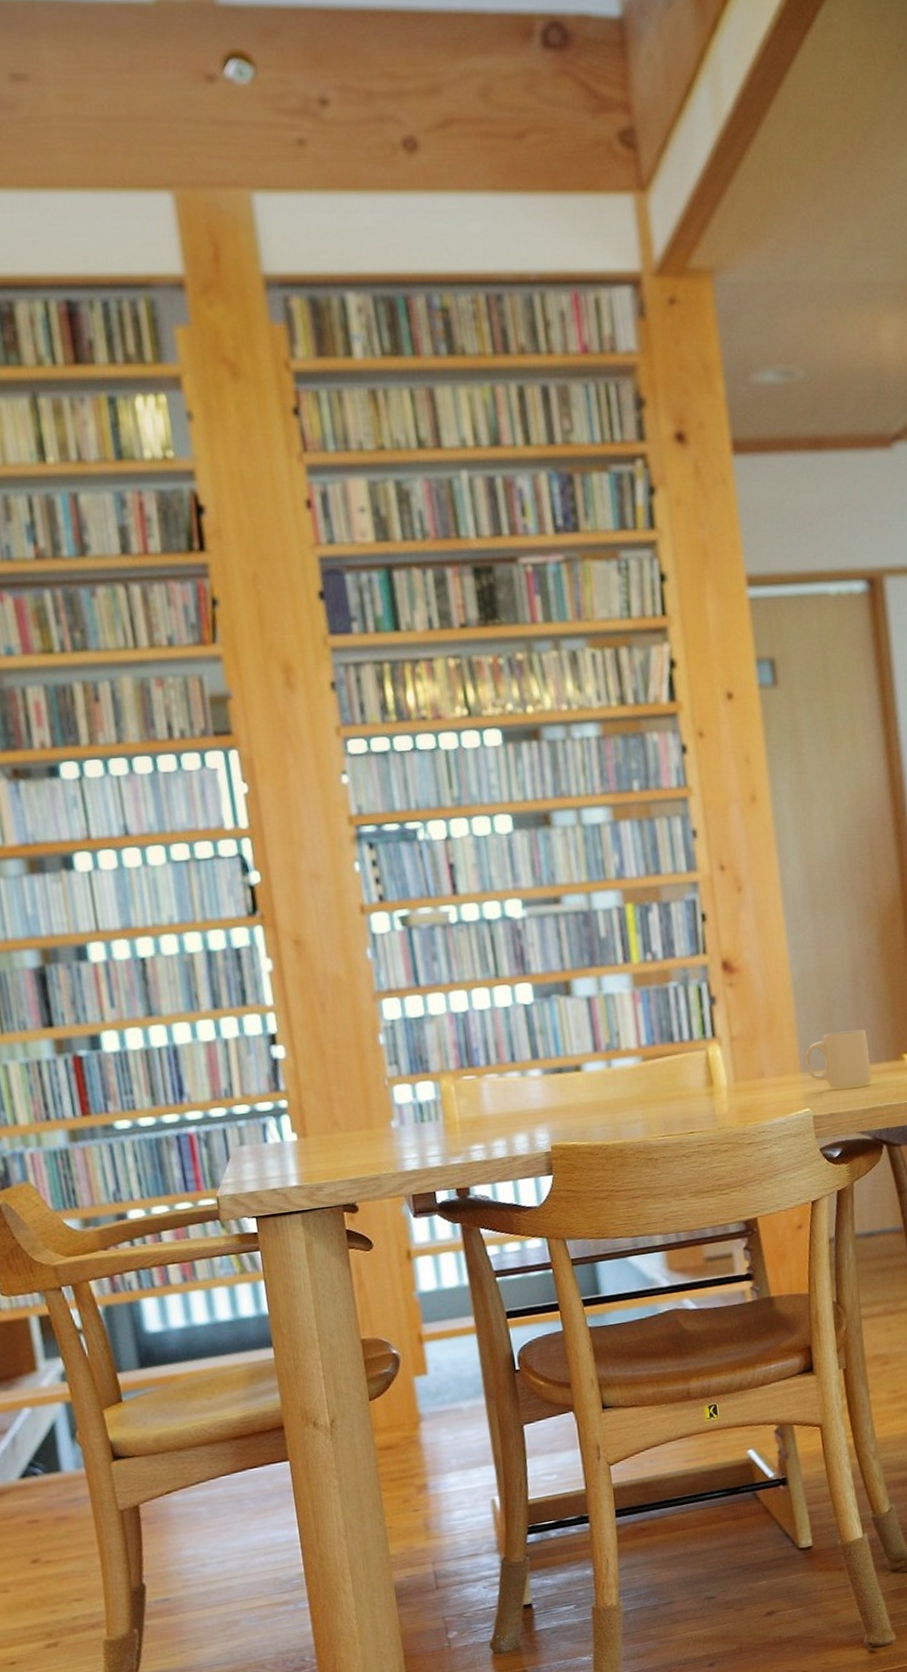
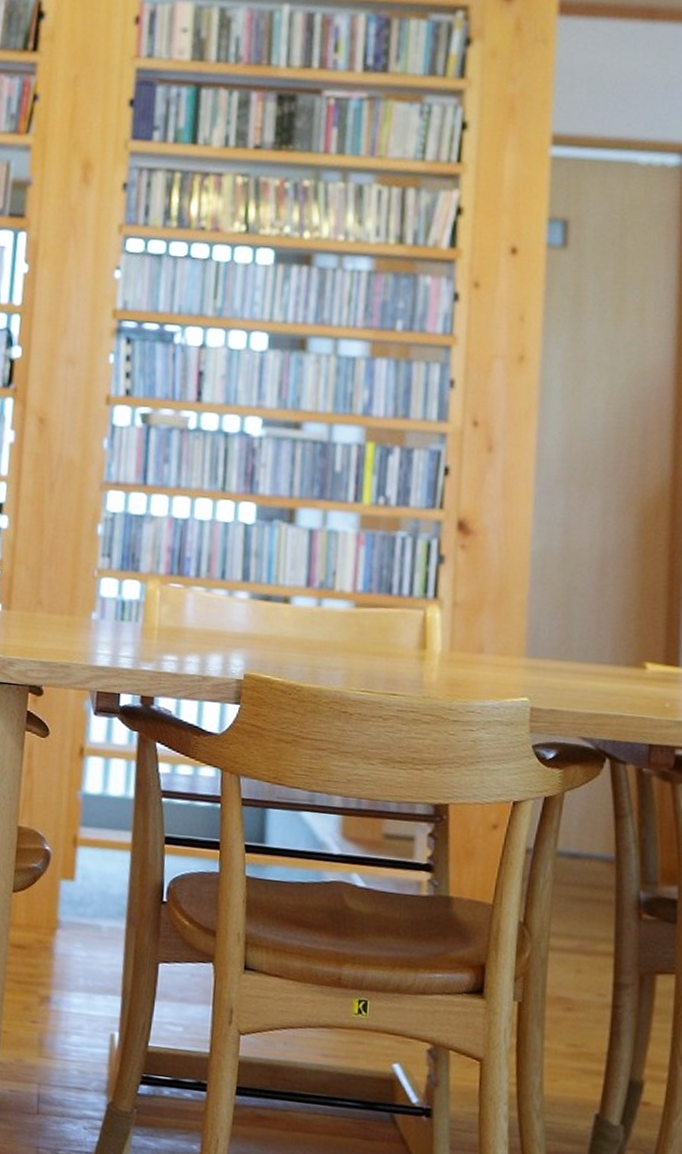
cup: present [805,1029,872,1090] -> none [531,620,607,688]

